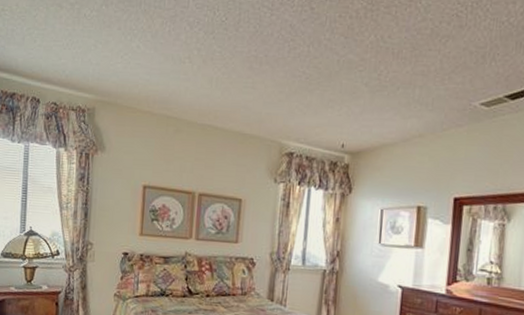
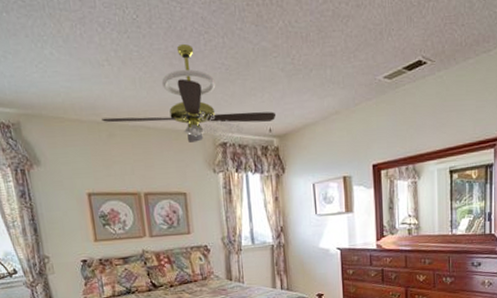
ceiling fan: none [172,50,352,149] -> present [102,44,276,142]

